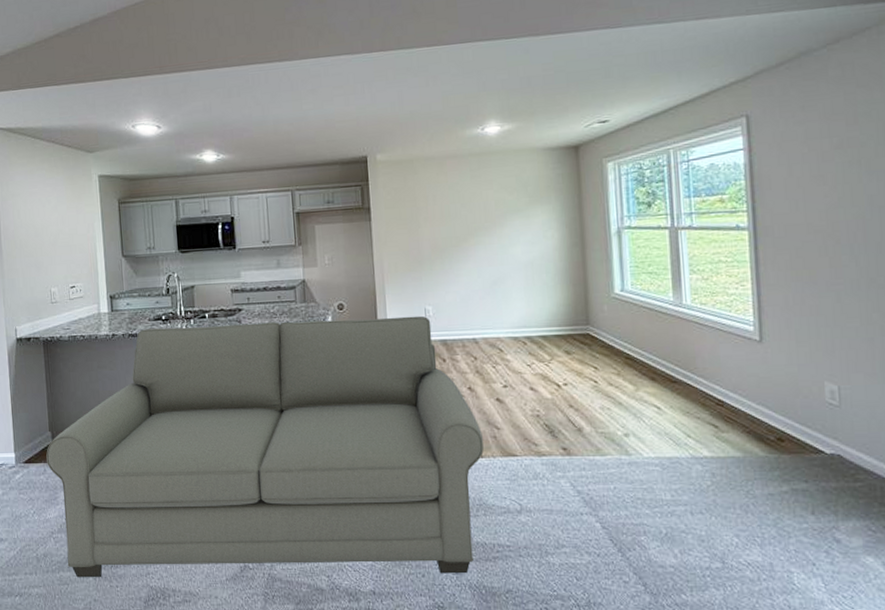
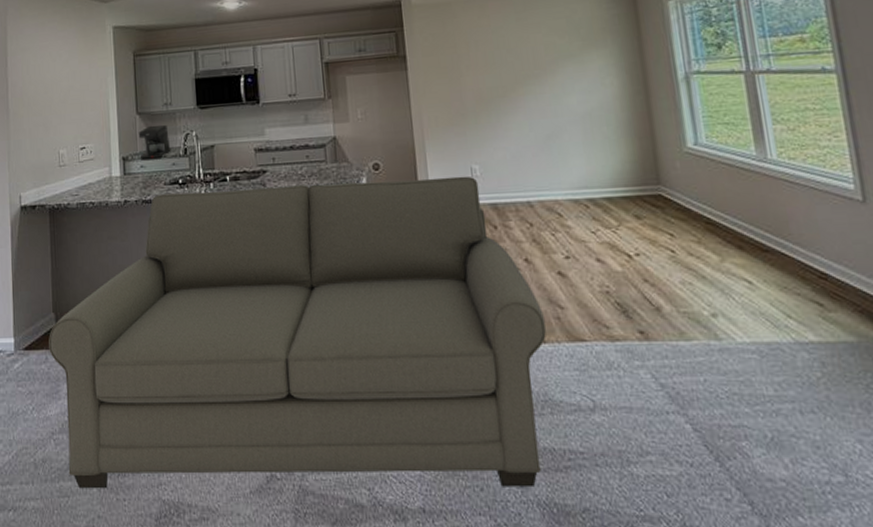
coffee maker: none [124,266,155,298] -> present [138,124,171,159]

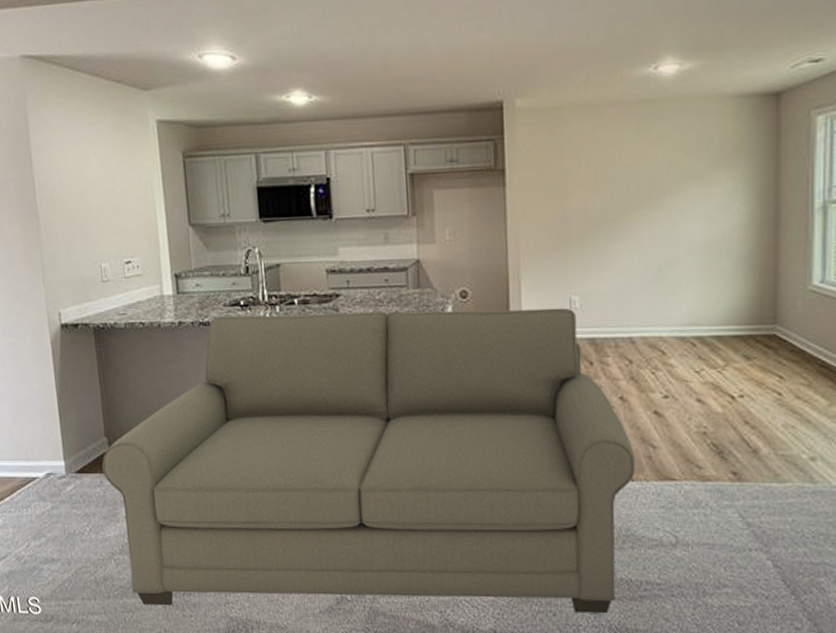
coffee maker: present [138,124,171,159] -> none [192,238,231,277]

